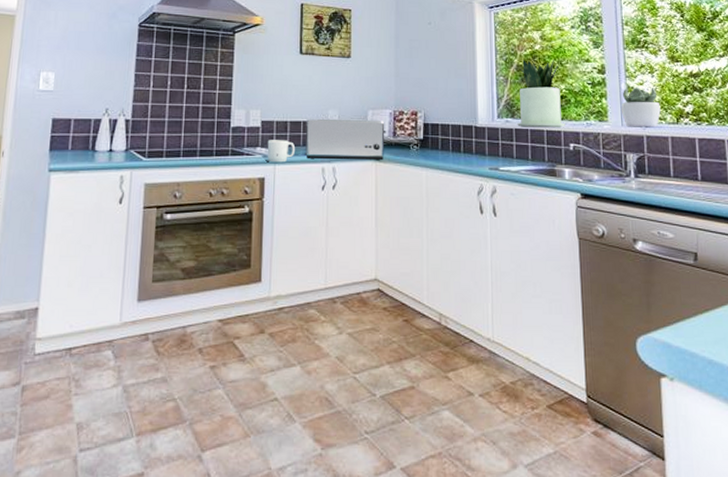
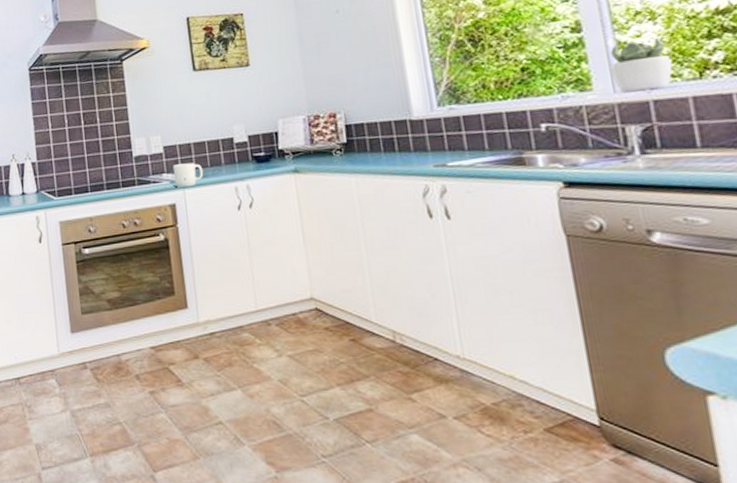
toaster: present [304,118,386,161] -> none [210,128,304,180]
planter: present [516,59,566,128] -> none [461,26,533,114]

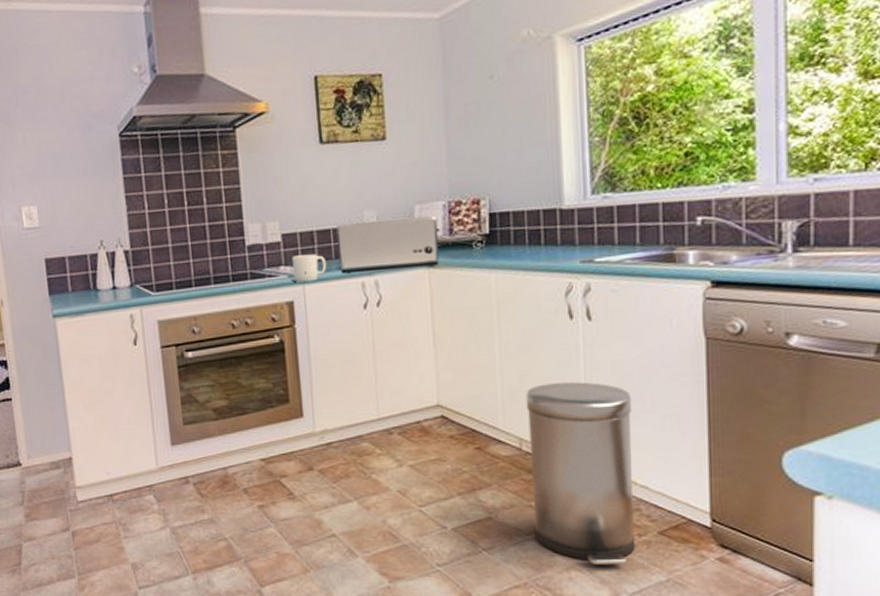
toaster: none [210,128,304,180] -> present [336,215,440,274]
pedal bin: none [394,277,523,462] -> present [525,382,636,564]
succulent plant: present [610,38,673,93] -> none [776,123,840,185]

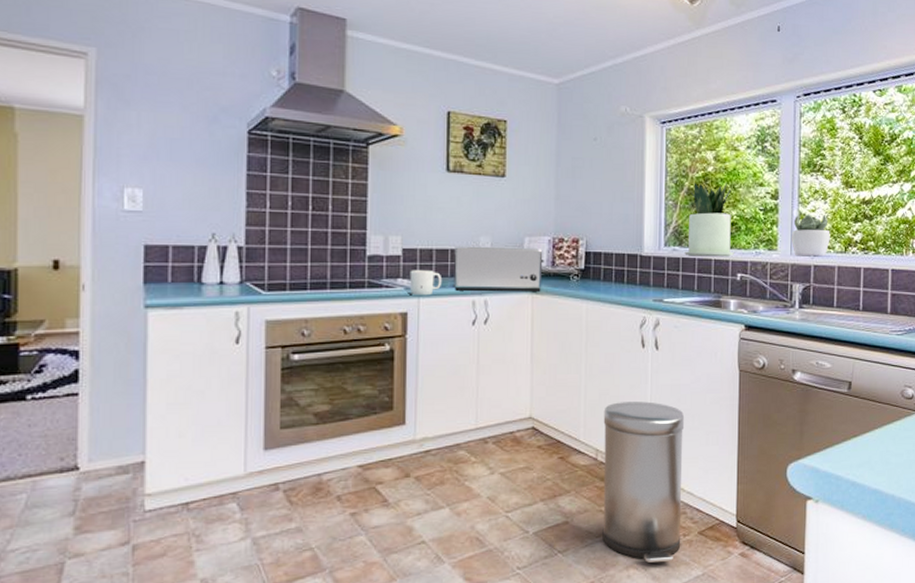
planter: none [618,102,692,203] -> present [683,183,735,257]
succulent plant: none [776,123,840,185] -> present [791,214,830,257]

